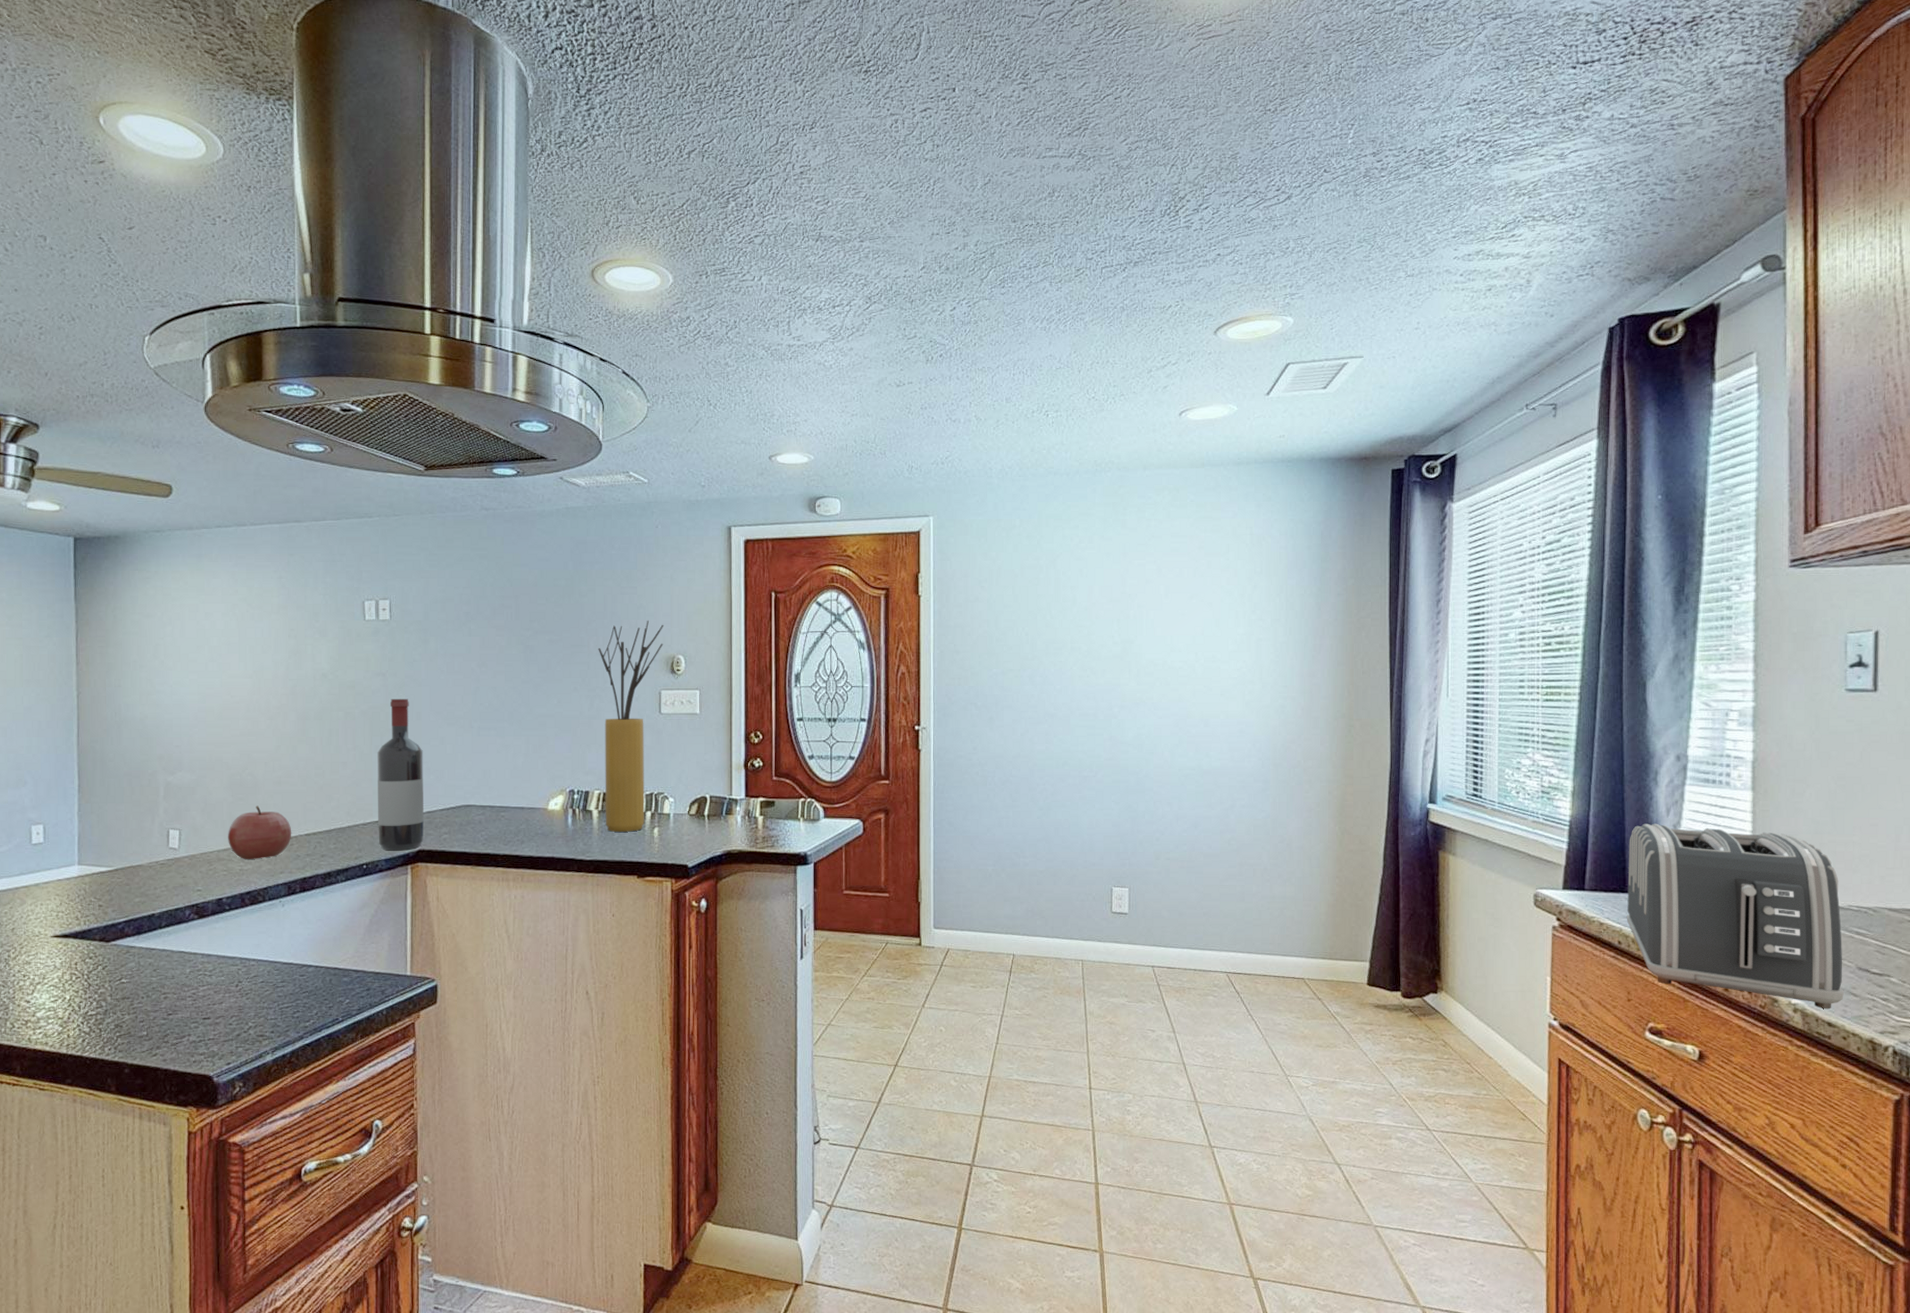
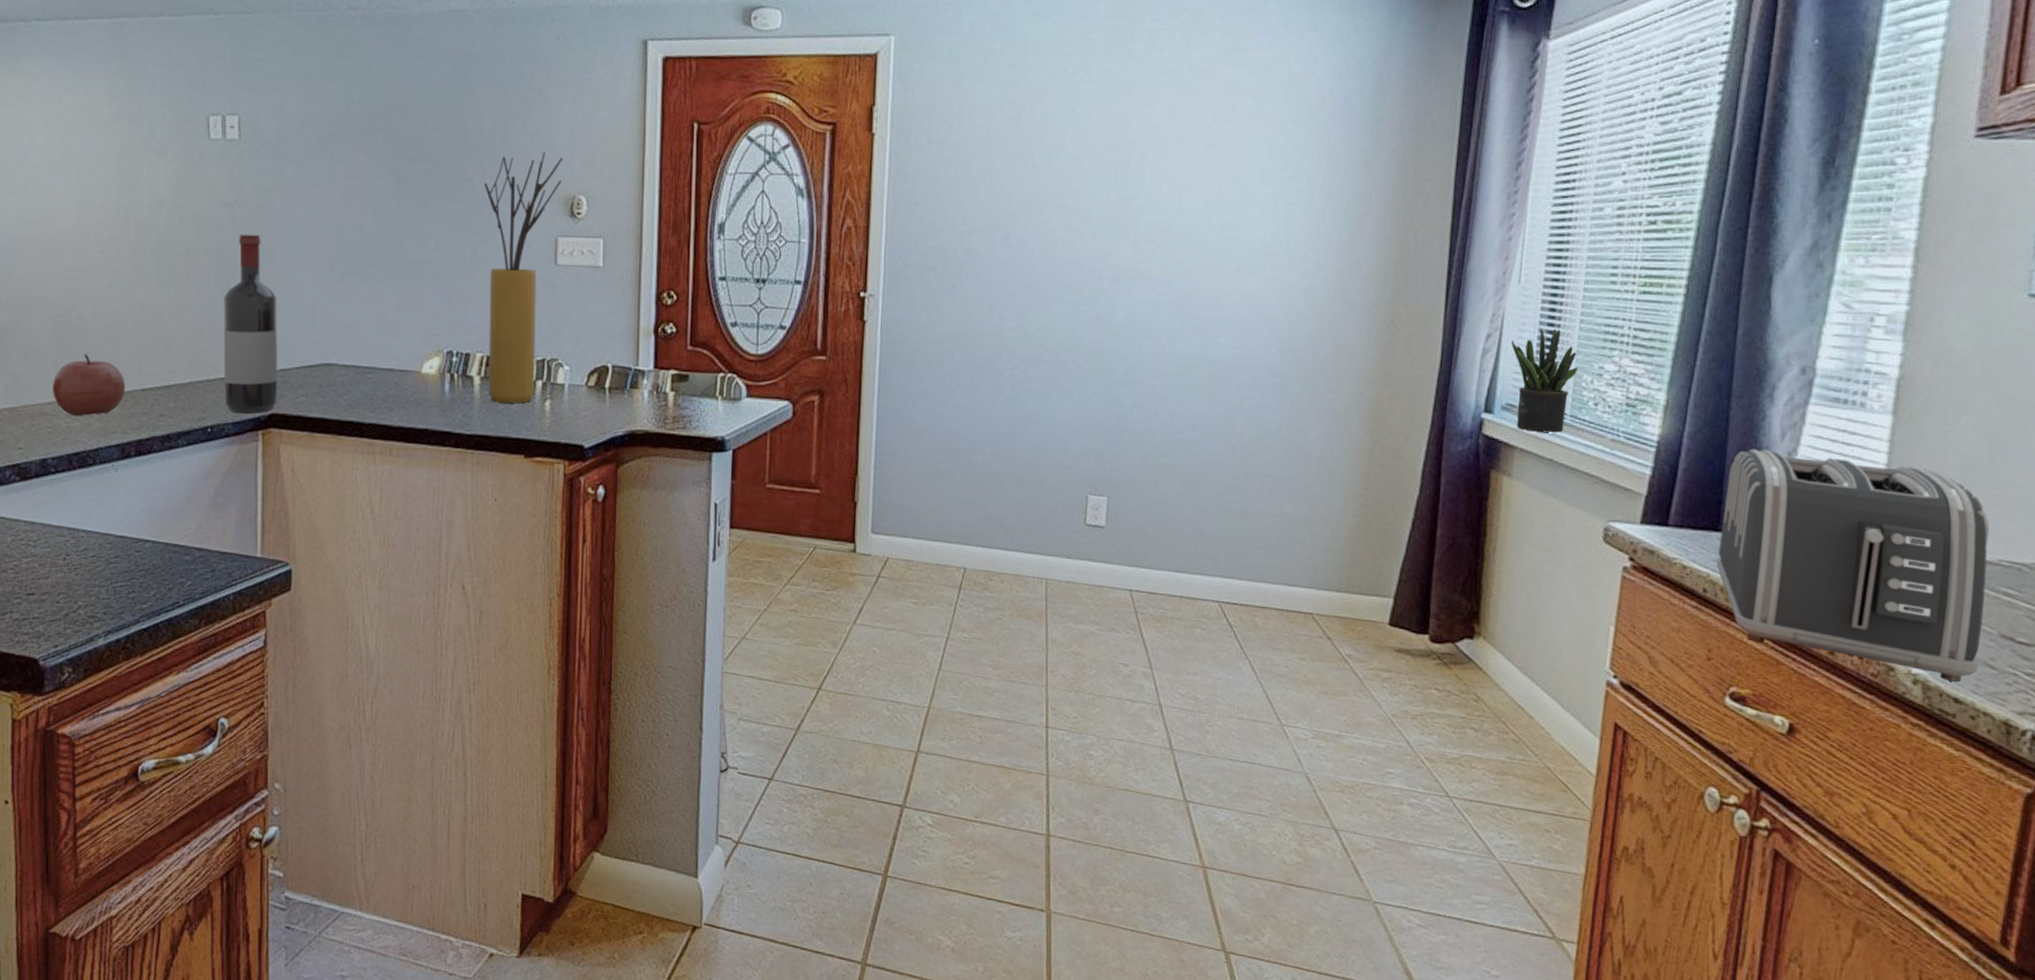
potted plant: none [1445,732,1501,818] -> present [1511,328,1579,433]

